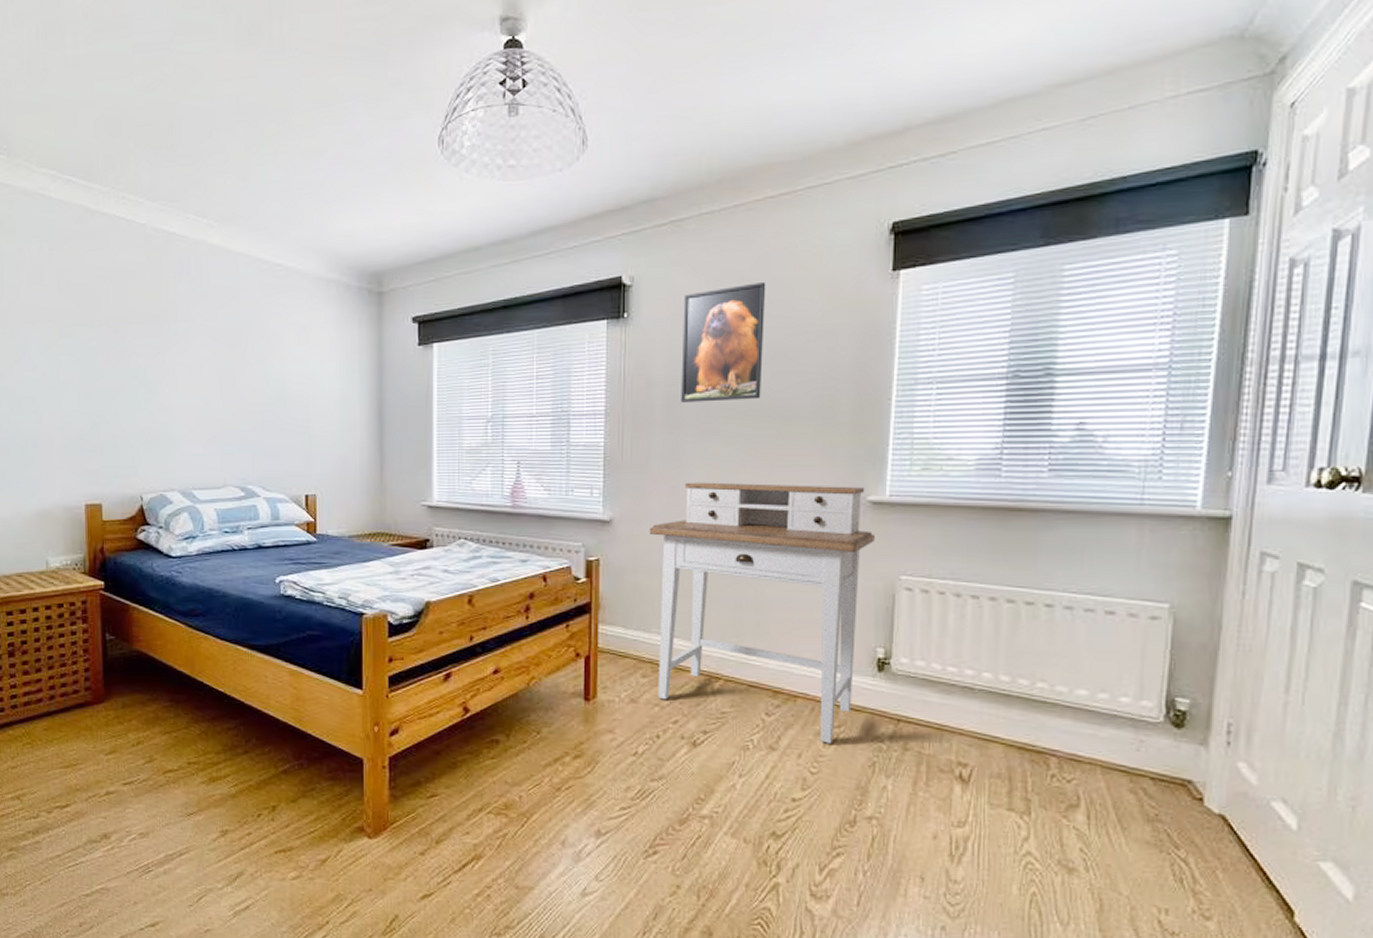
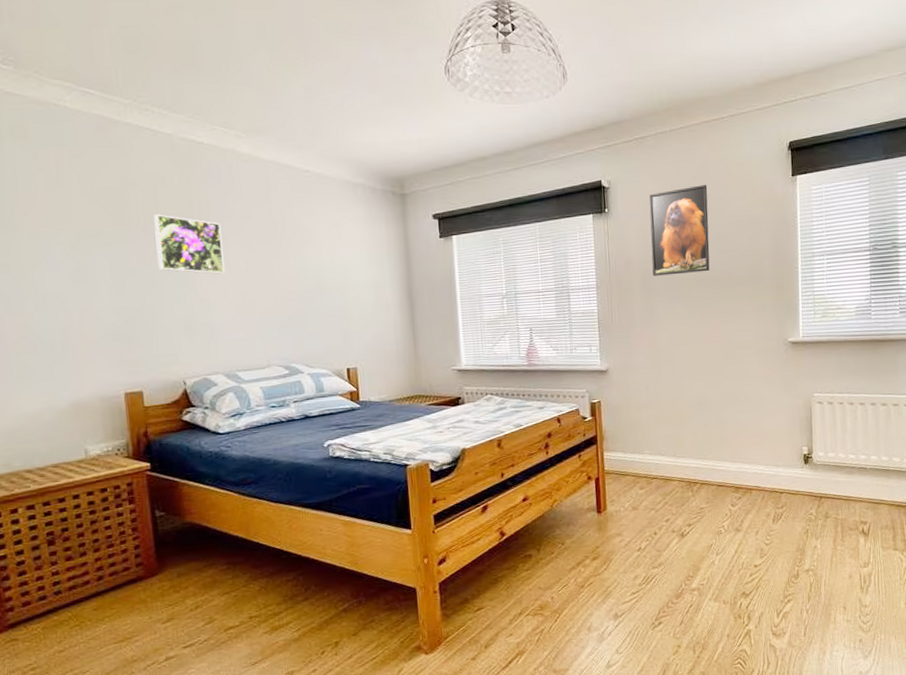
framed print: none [123,312,187,380] -> present [153,214,225,274]
desk: present [649,482,875,744] -> none [636,332,795,521]

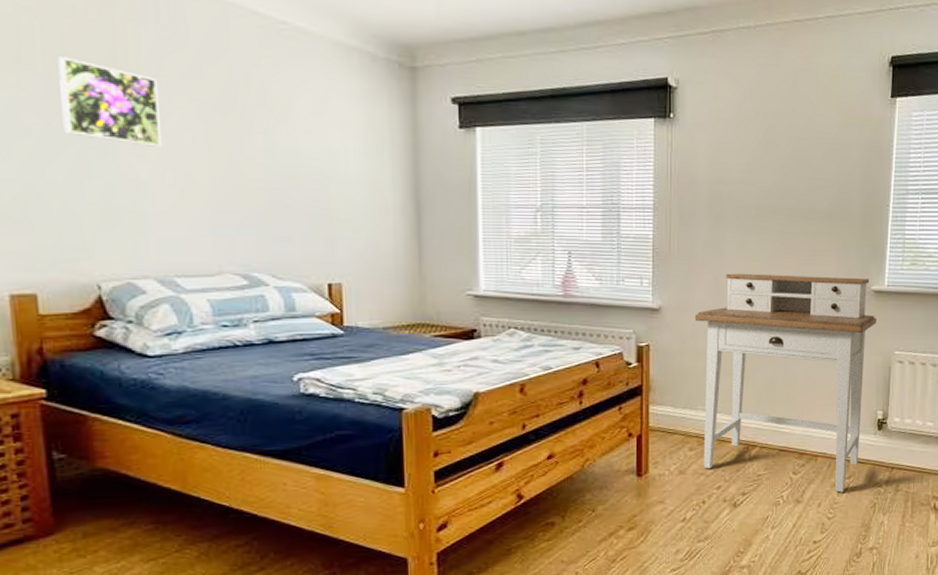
desk: none [636,332,795,521] -> present [694,273,876,493]
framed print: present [649,185,710,276] -> none [722,96,794,201]

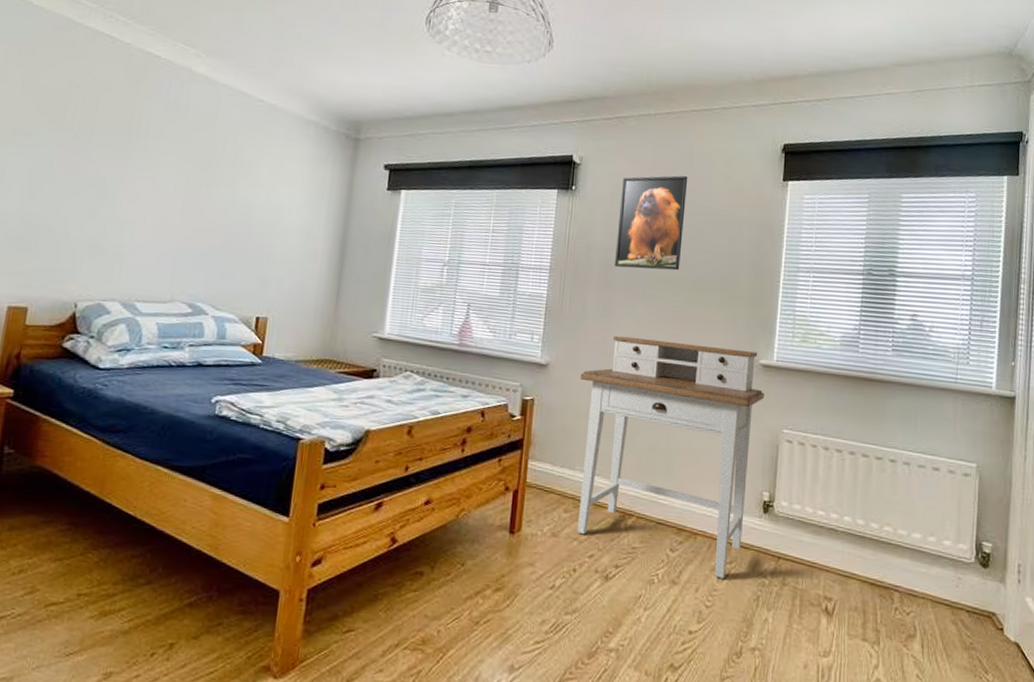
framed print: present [58,57,161,147] -> none [80,121,157,194]
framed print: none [722,96,794,201] -> present [615,175,688,271]

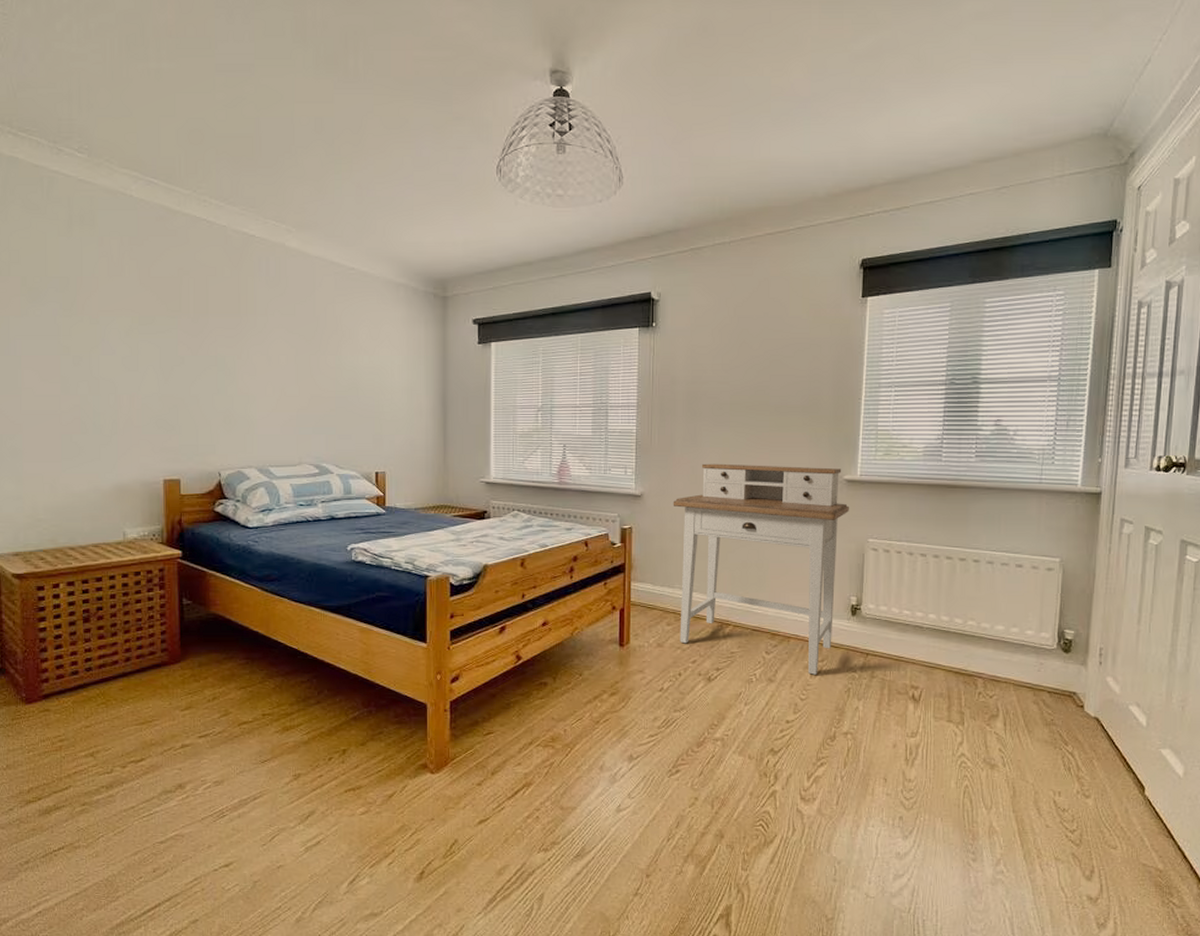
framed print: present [615,175,688,271] -> none [699,302,766,398]

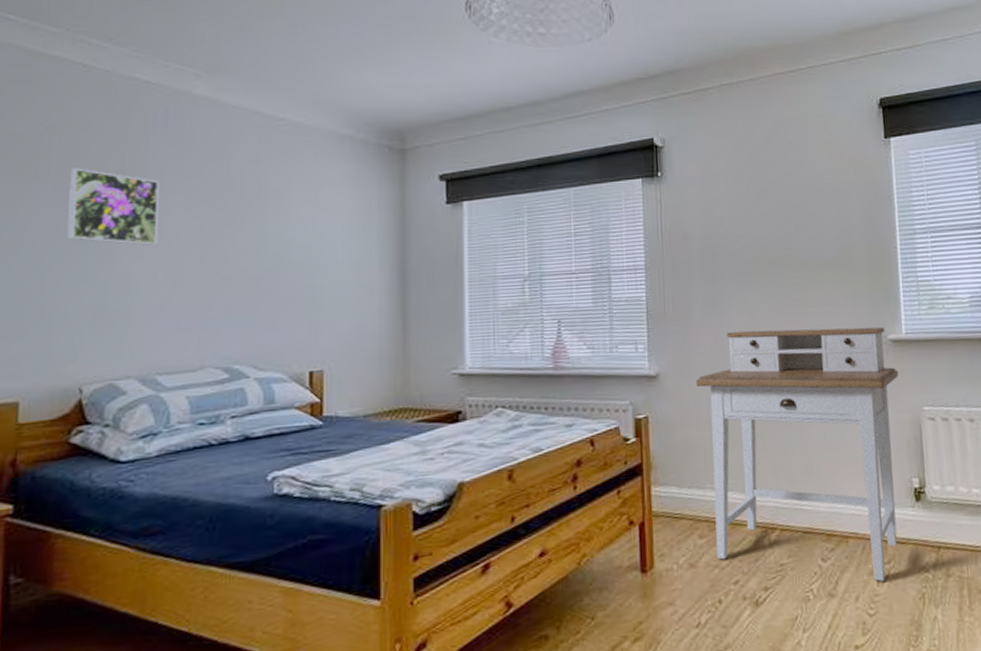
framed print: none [203,305,265,368] -> present [67,168,159,246]

